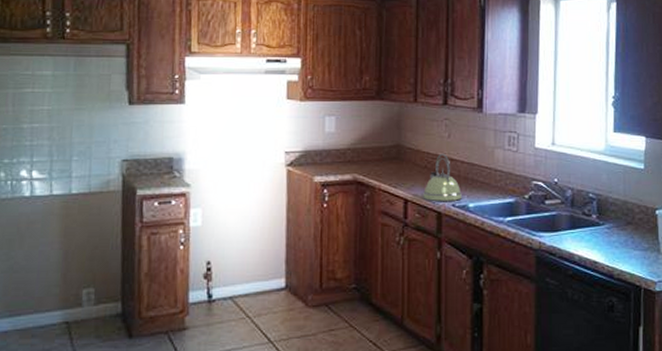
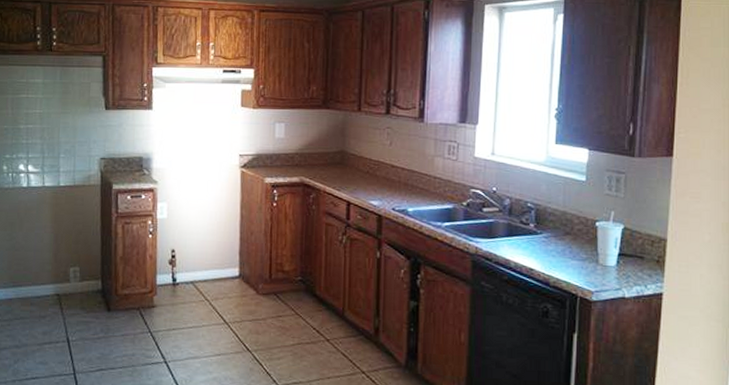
kettle: present [422,153,462,202] -> none [364,160,402,206]

